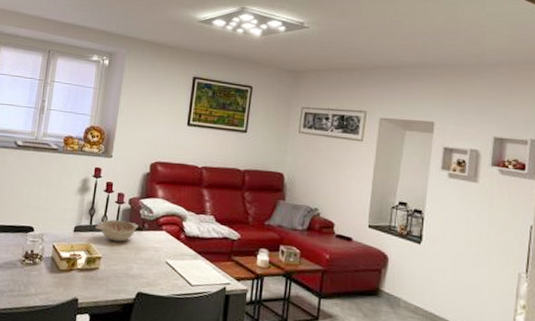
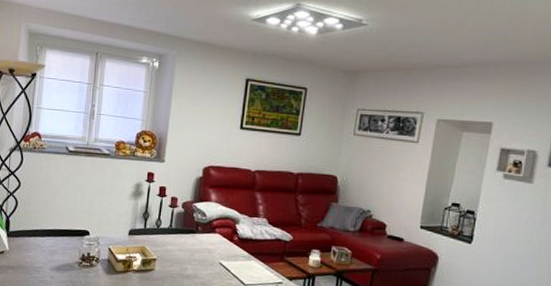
decorative bowl: present [96,219,139,242] -> none [150,223,192,245]

